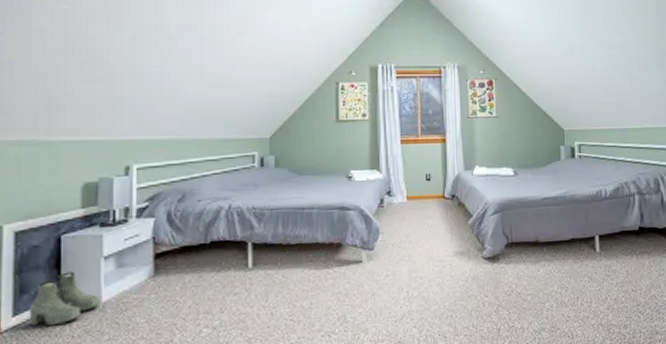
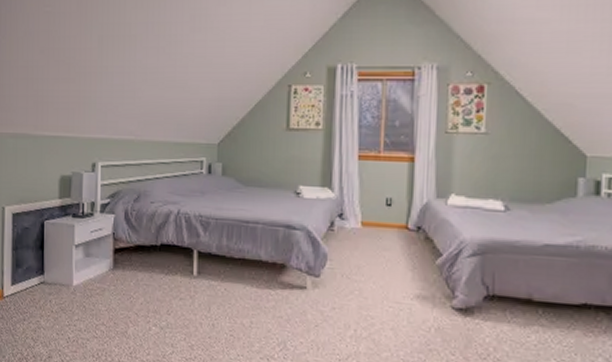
boots: present [28,271,100,326] -> none [22,254,72,300]

